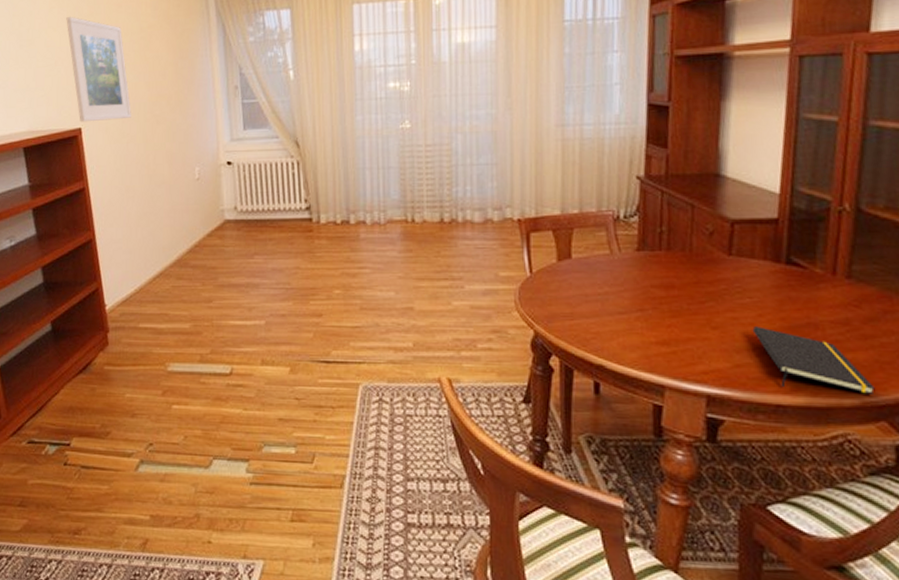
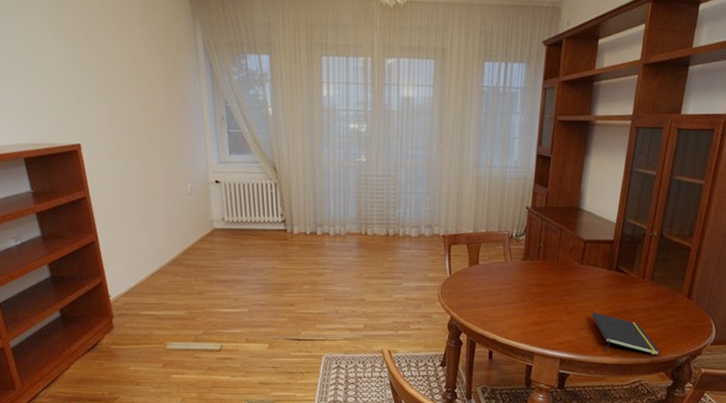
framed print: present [66,16,131,123] -> none [61,40,128,139]

